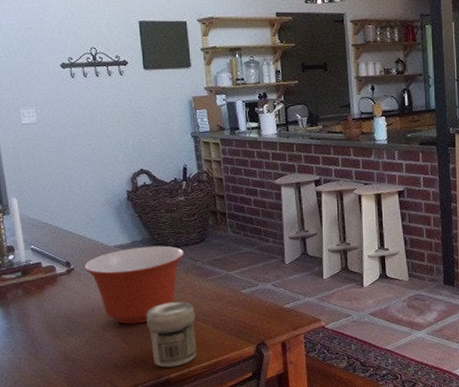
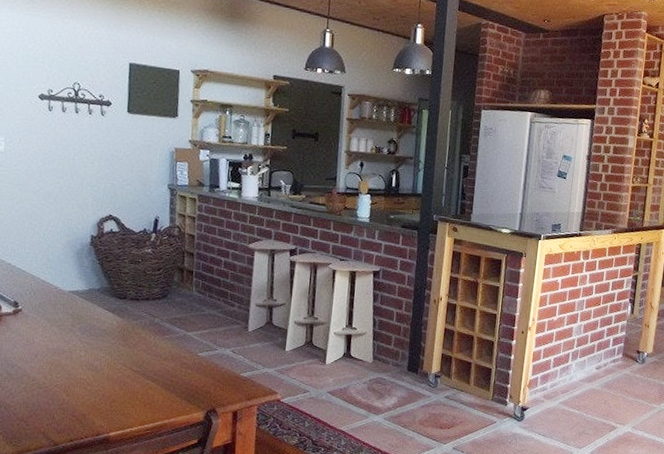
mixing bowl: present [84,245,185,324] -> none [33,295,144,376]
jar: present [146,301,196,368] -> none [92,356,146,425]

